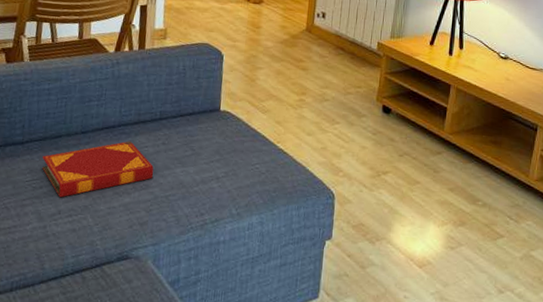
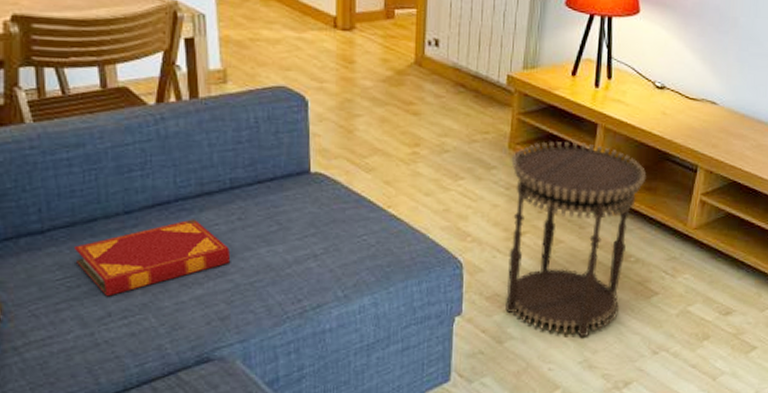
side table: none [369,97,493,270] -> present [505,141,647,337]

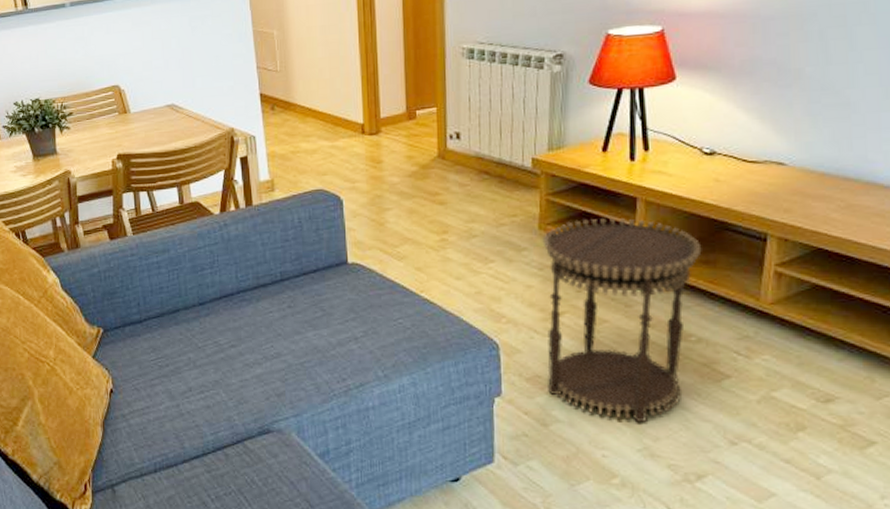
hardback book: present [75,219,231,297] -> none [164,308,284,375]

